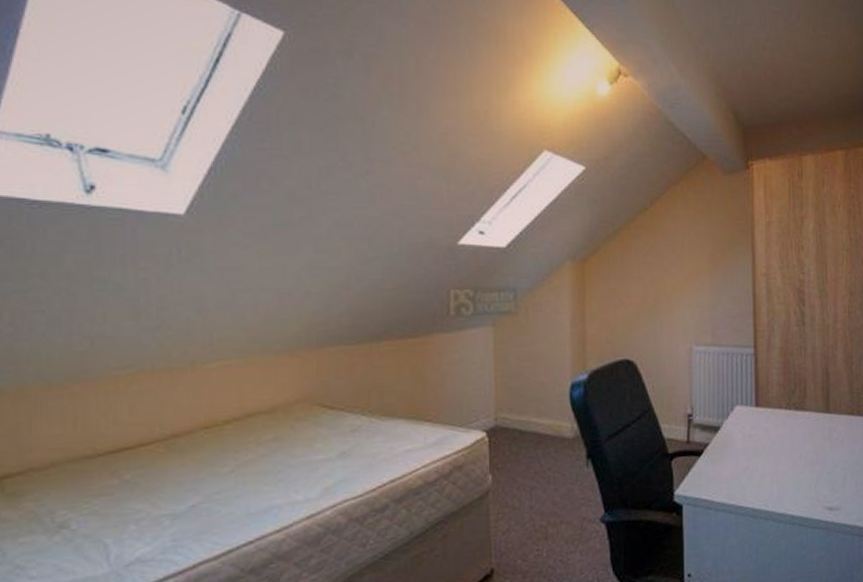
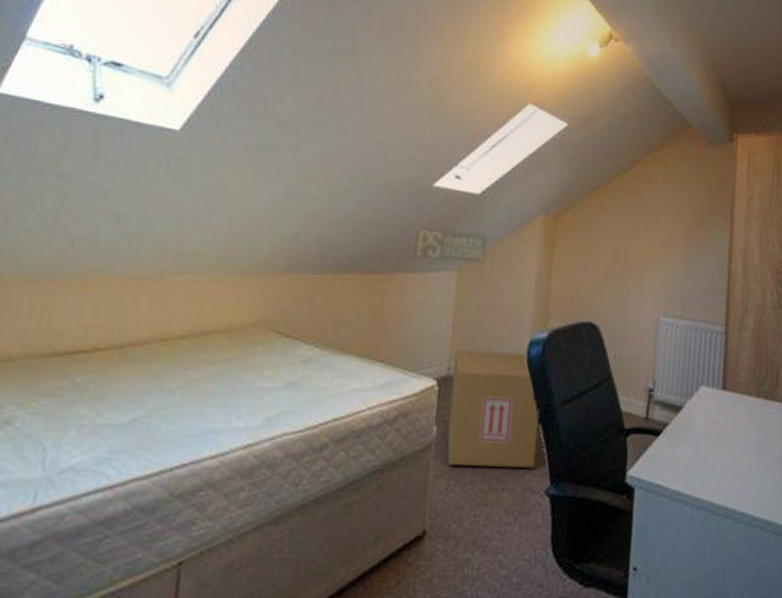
cardboard box: none [500,397,589,508] -> present [447,349,540,468]

